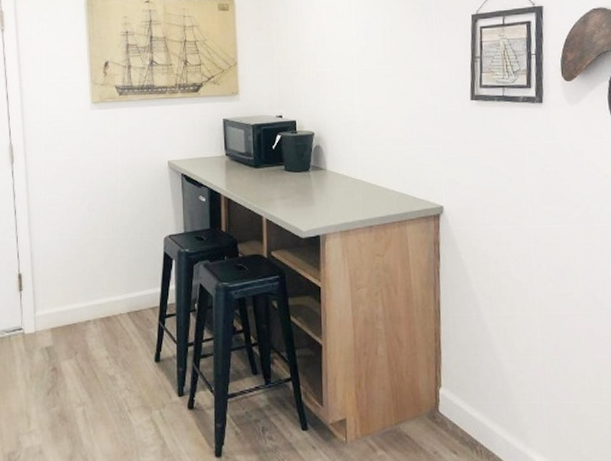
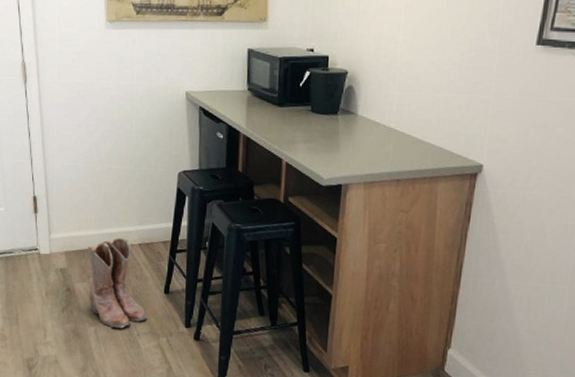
boots: none [74,307,139,405] -> present [87,237,148,328]

